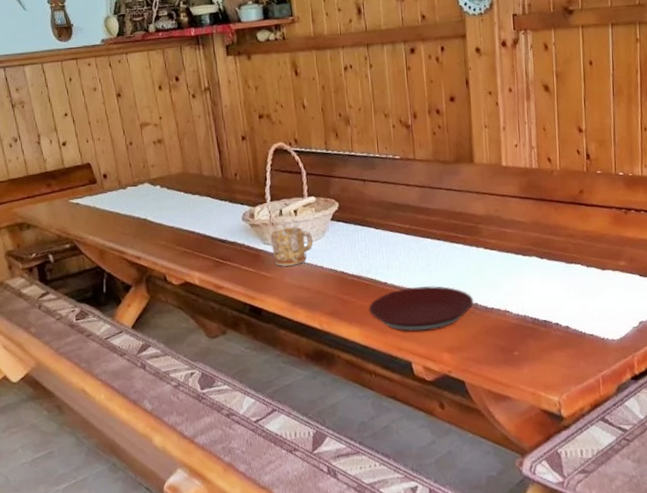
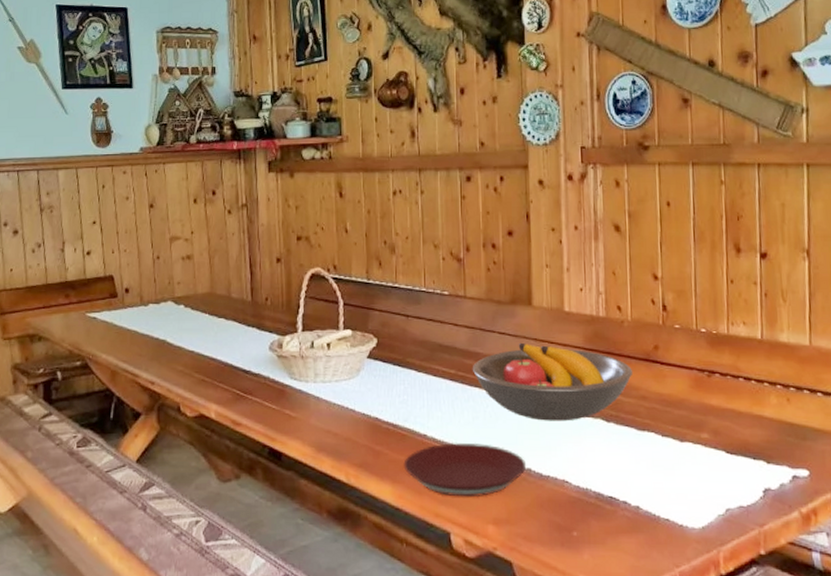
mug: present [271,227,314,266] -> none [299,362,346,406]
fruit bowl: none [423,196,561,262] -> present [472,342,632,421]

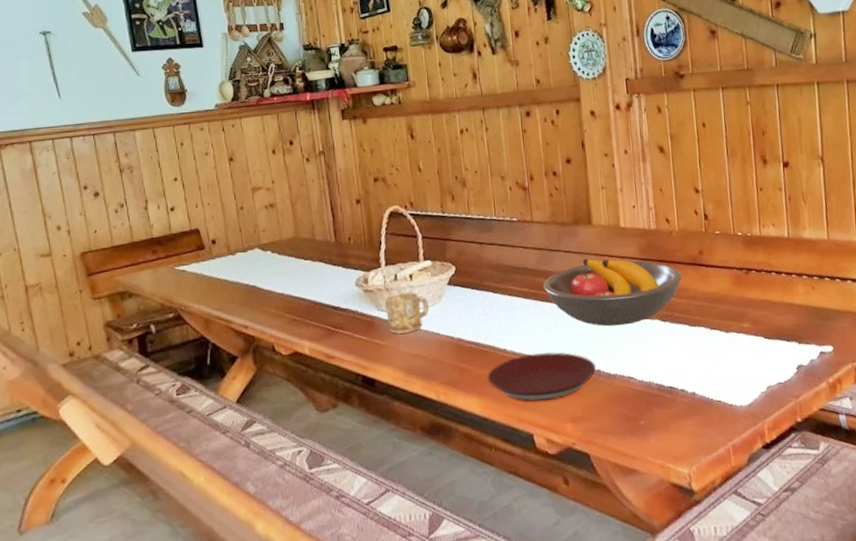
mug: none [299,362,346,406] -> present [385,292,430,334]

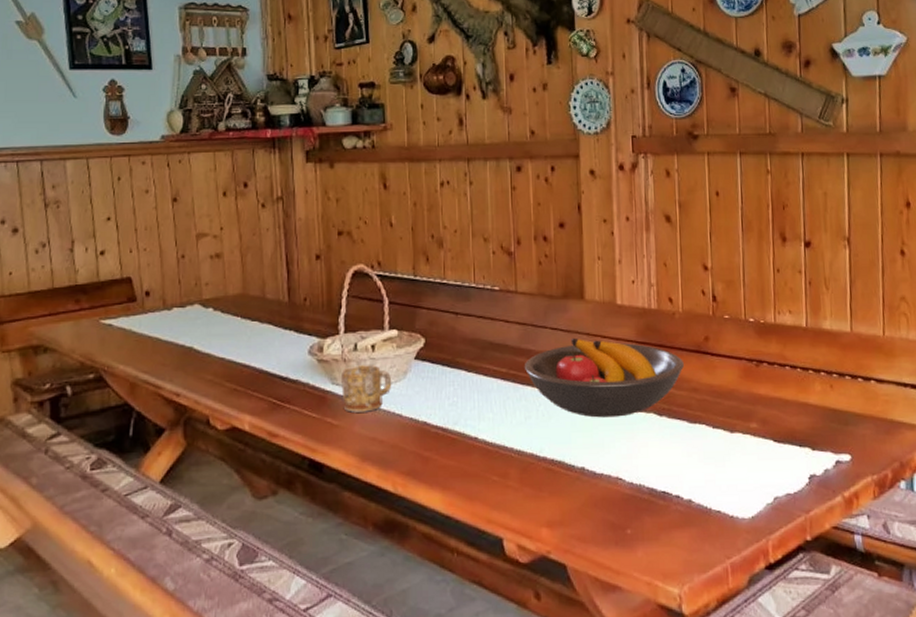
plate: present [487,351,597,402] -> none [454,443,581,501]

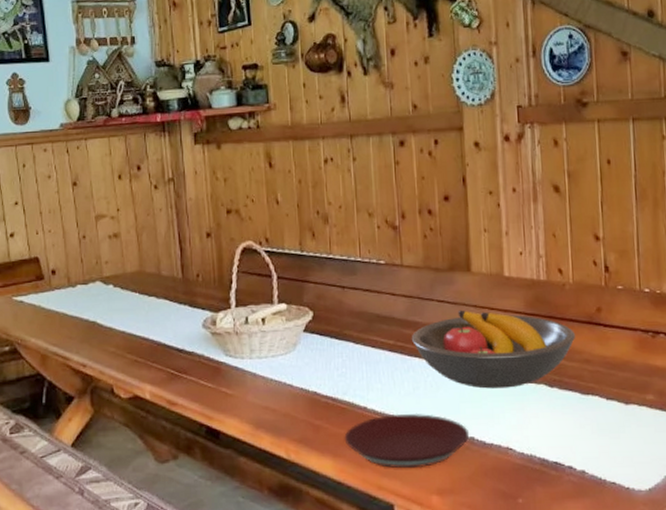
mug: present [342,365,392,412] -> none [234,337,283,383]
plate: none [454,443,581,501] -> present [344,413,470,469]

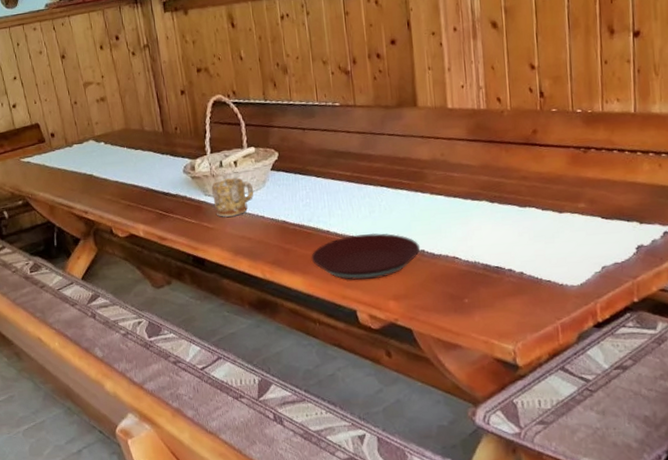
mug: none [234,337,283,383] -> present [211,177,254,217]
fruit bowl: present [411,310,575,389] -> none [365,141,513,208]

